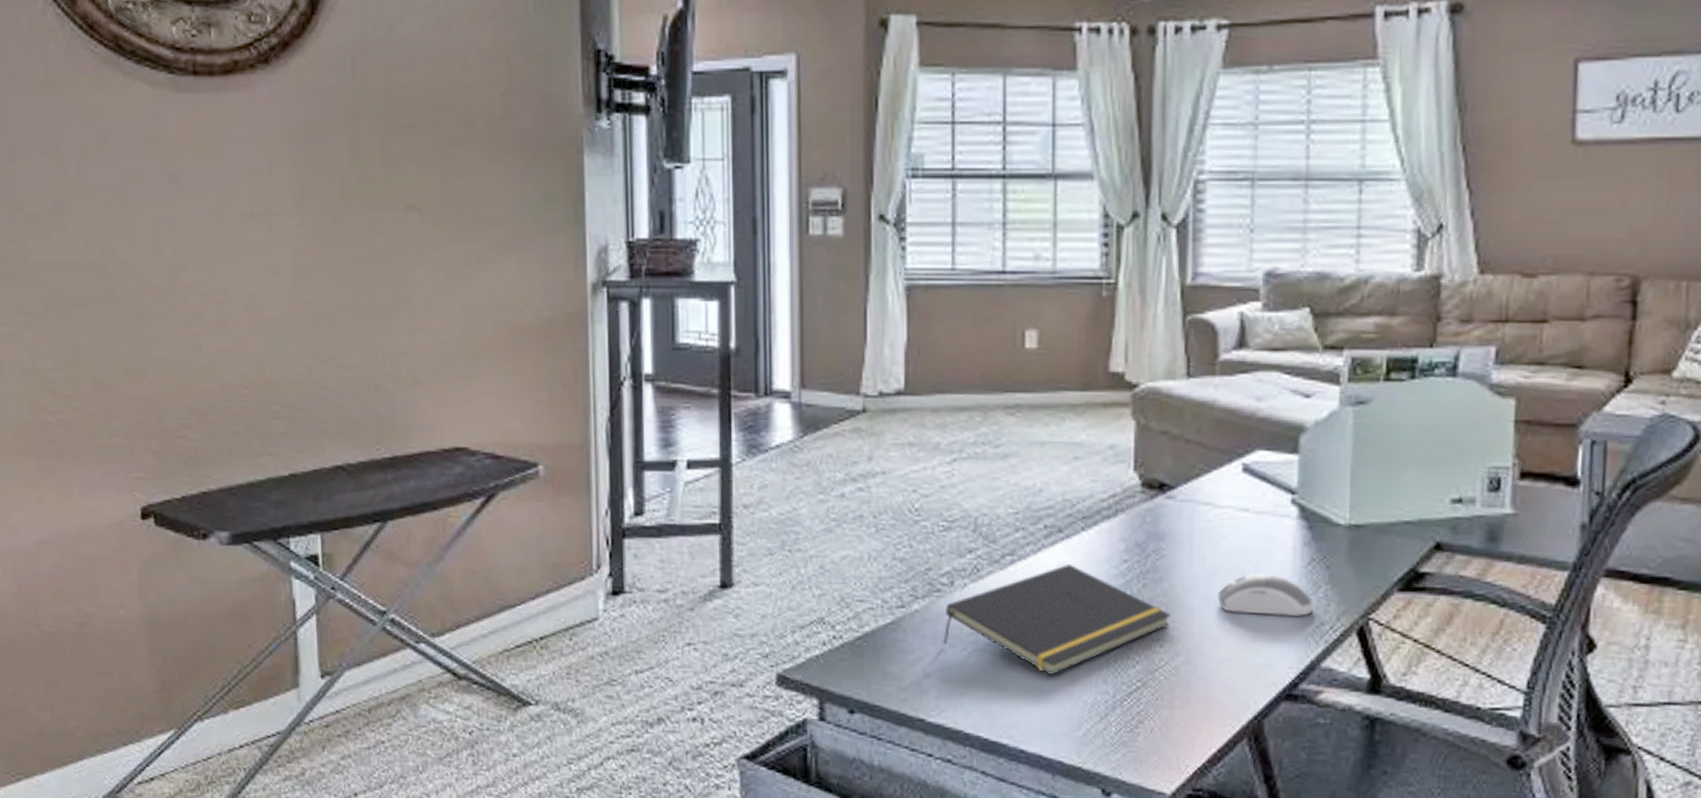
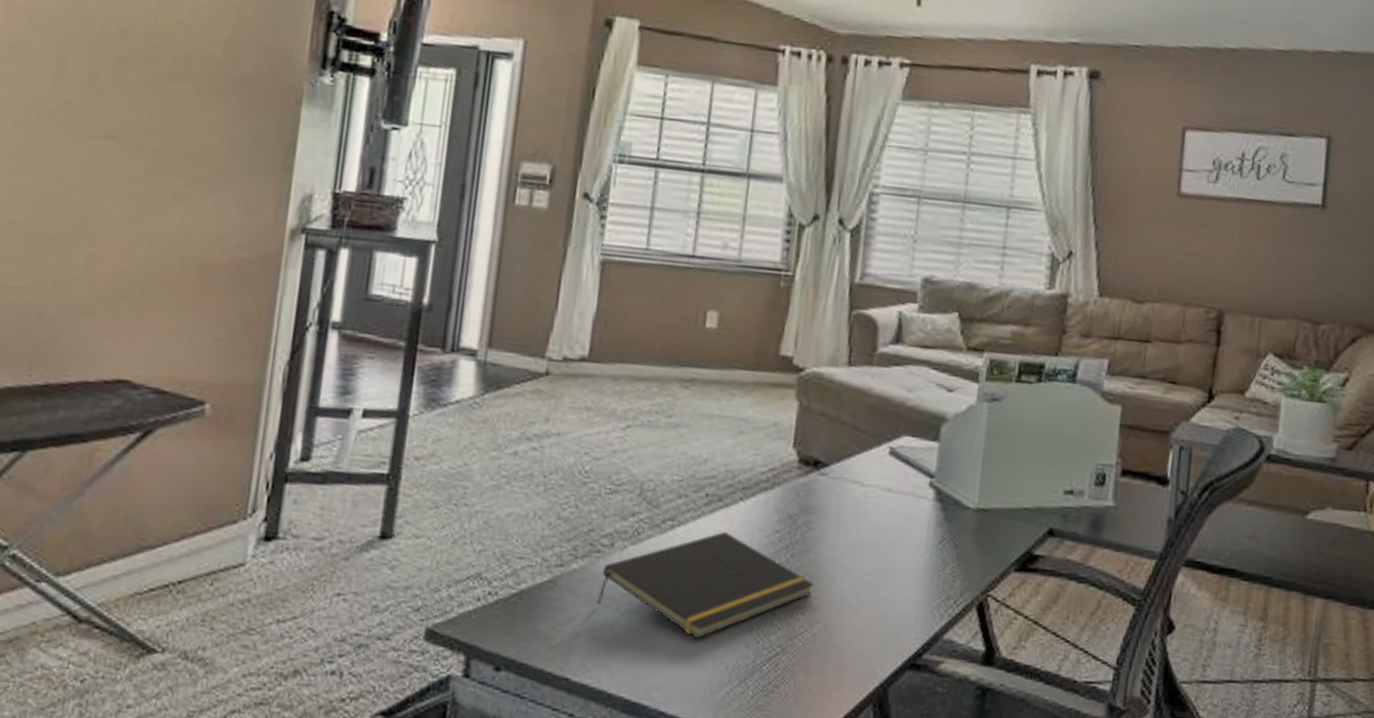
computer mouse: present [1216,574,1314,617] -> none [856,549,942,591]

